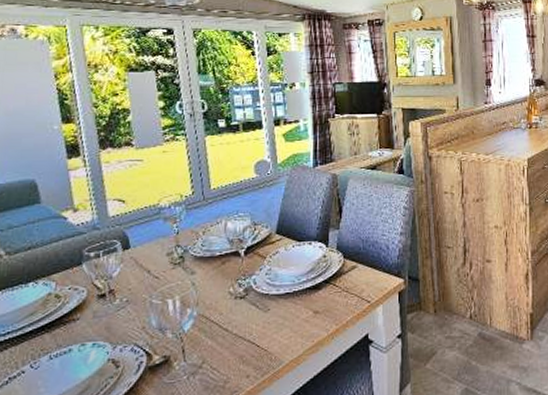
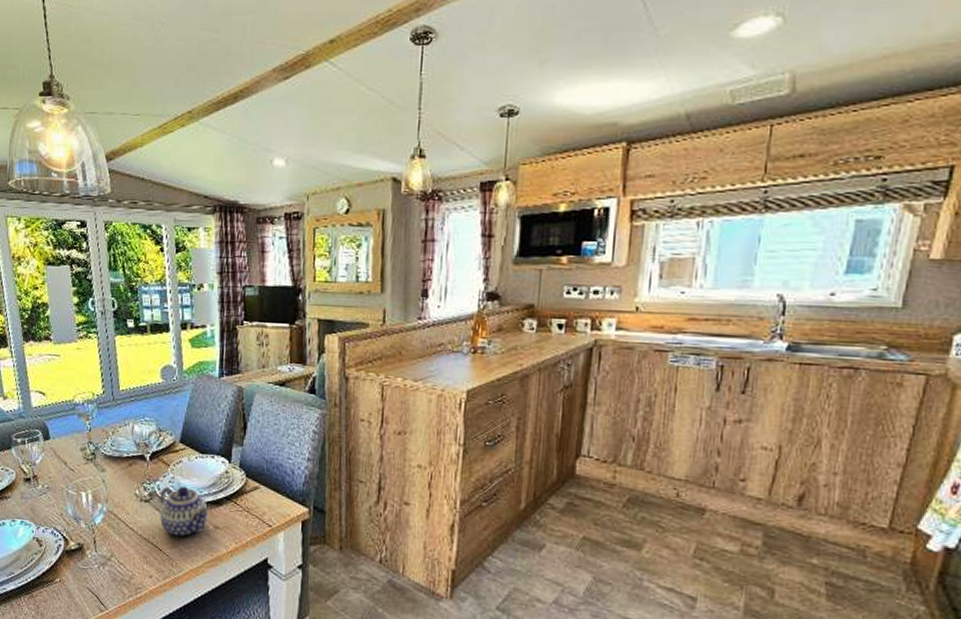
teapot: none [256,276,307,329] -> present [160,485,208,537]

